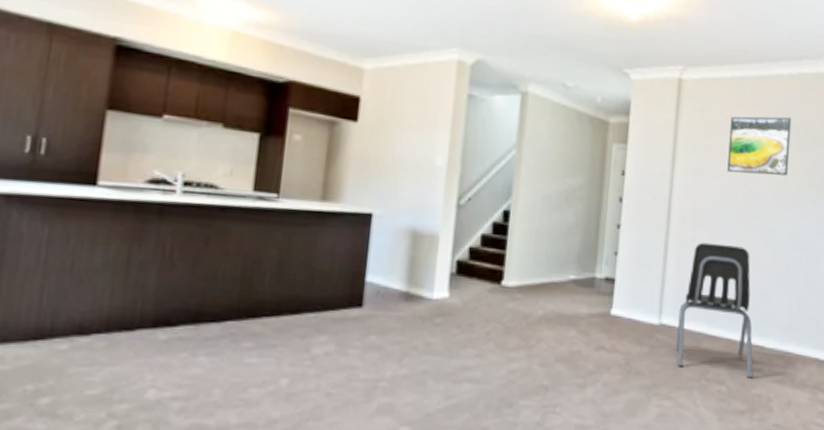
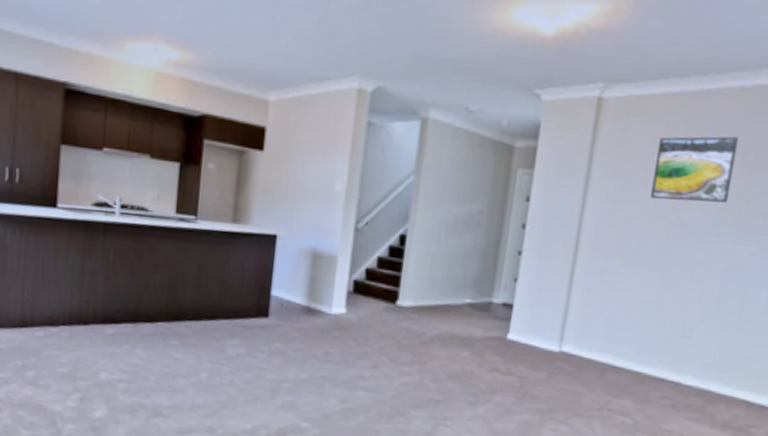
dining chair: present [675,242,753,378] -> none [575,272,672,414]

